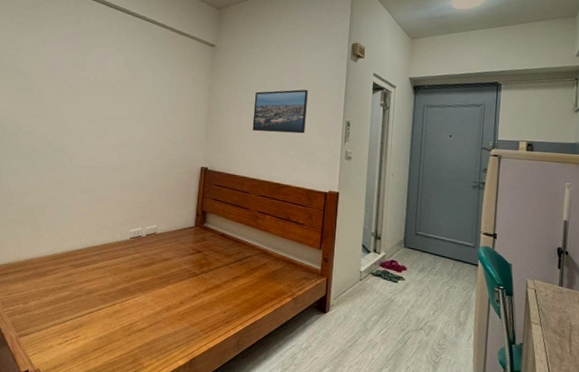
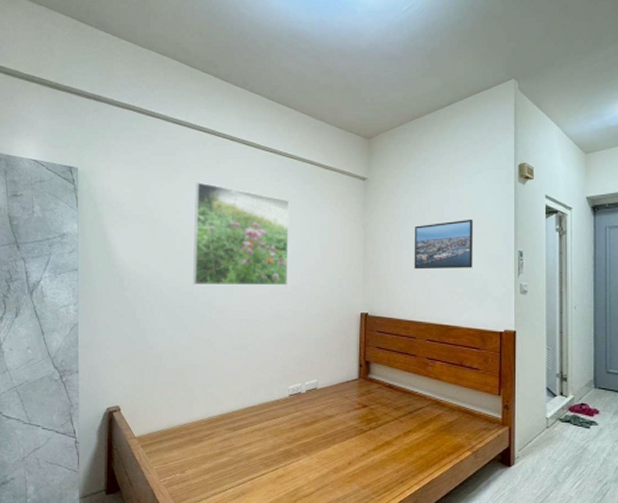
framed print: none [47,36,143,138] -> present [192,182,290,286]

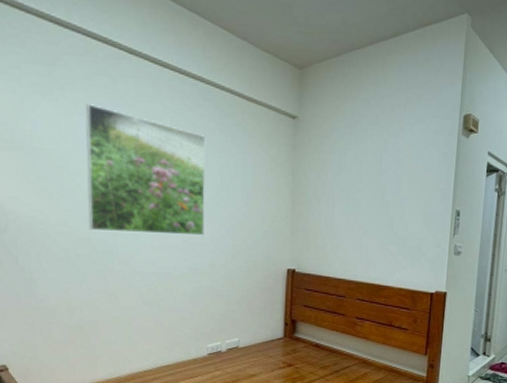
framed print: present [414,219,473,270] -> none [346,172,412,226]

